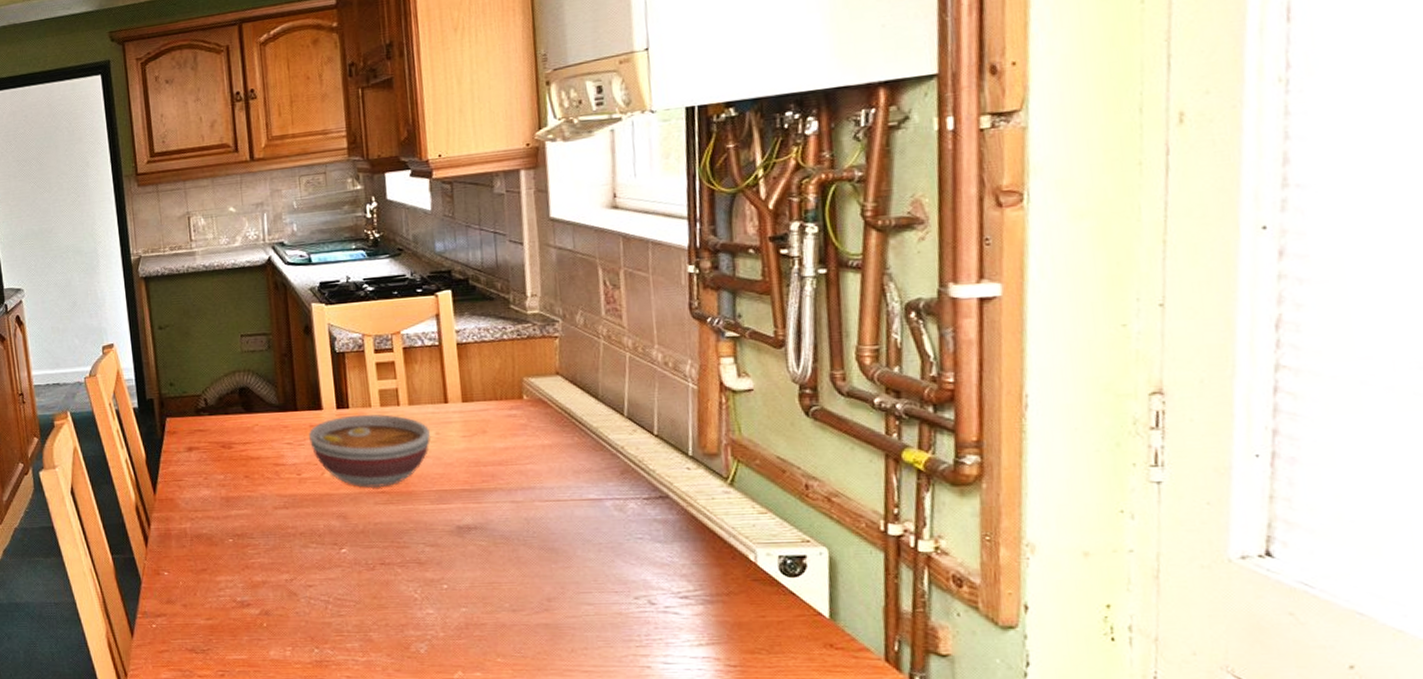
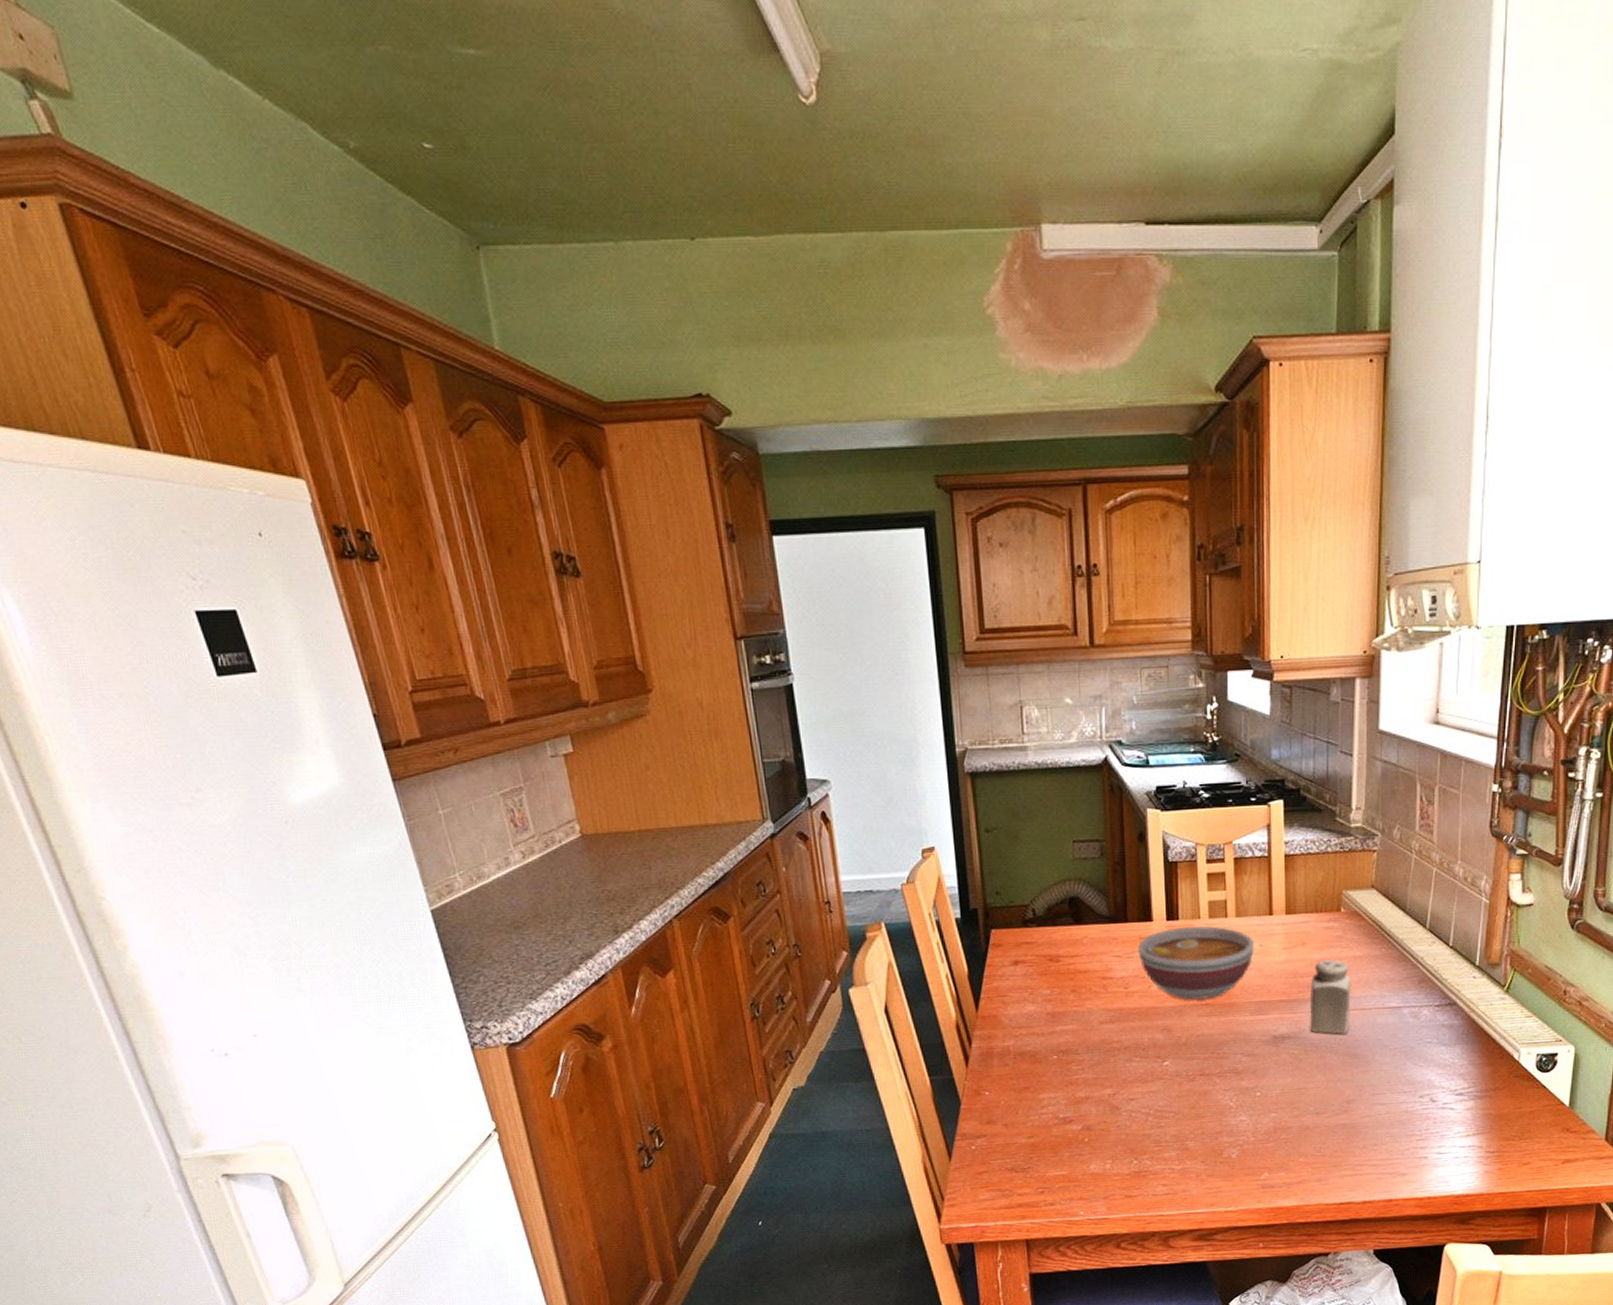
salt shaker: none [495,448,544,527] -> present [1310,959,1352,1034]

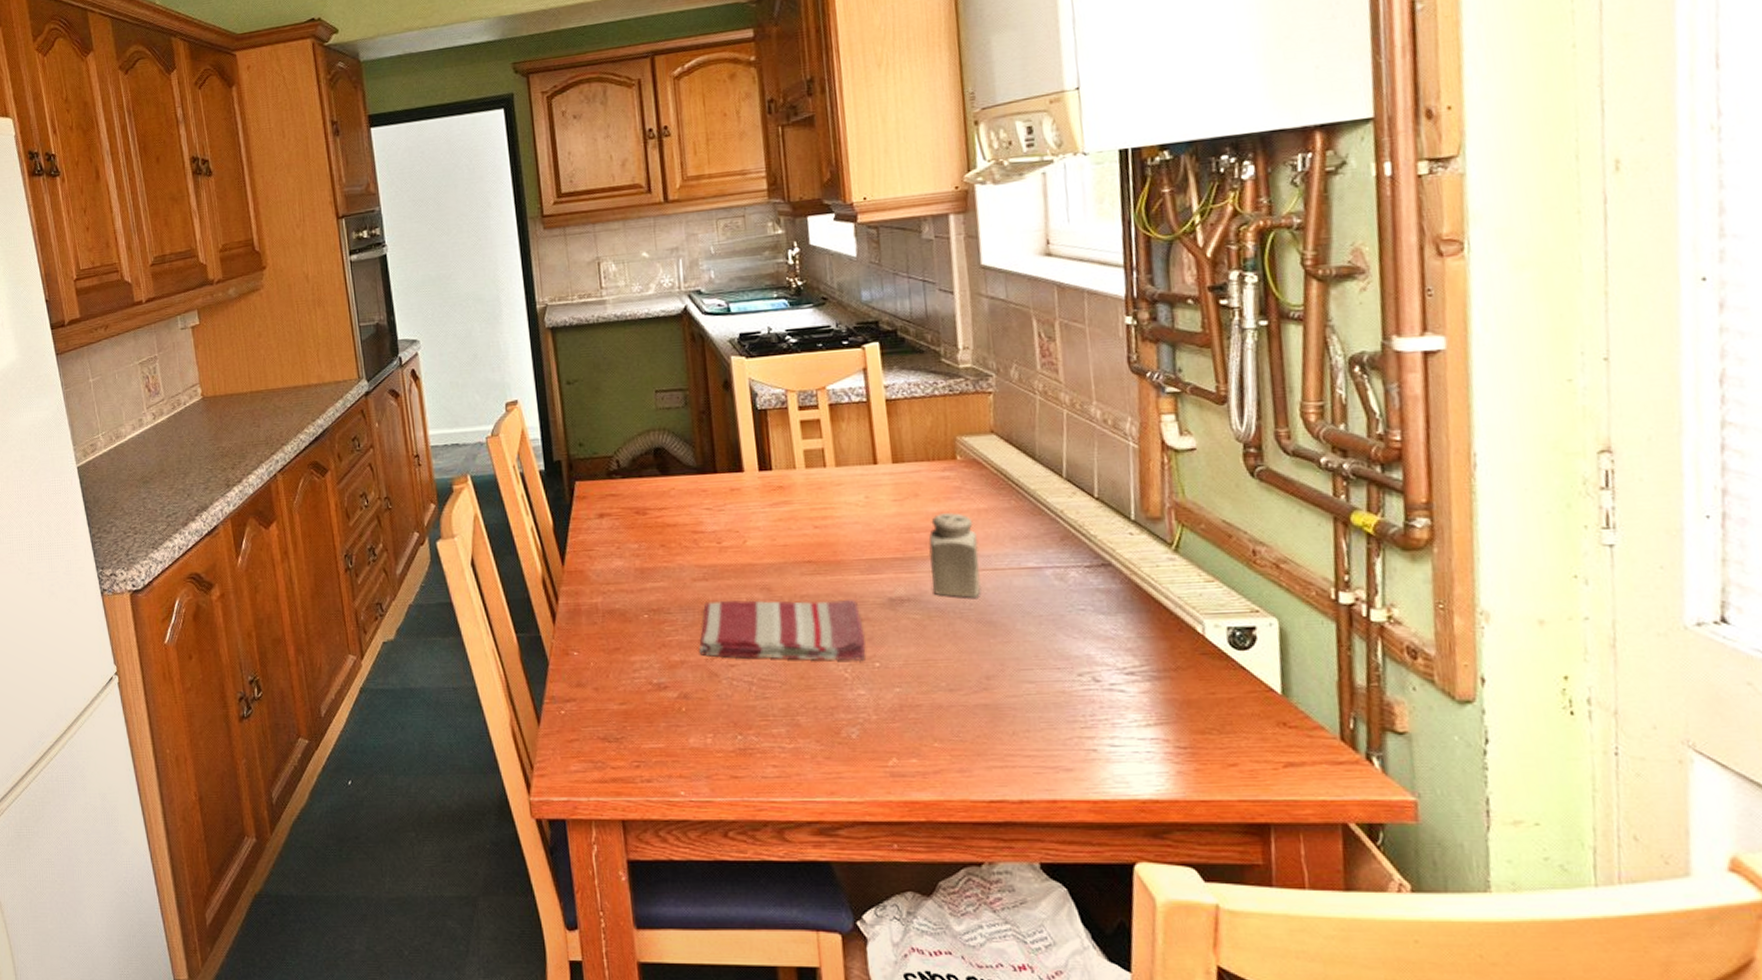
dish towel: none [1103,1038,1250,1093] -> present [699,600,866,661]
bowl: present [1138,926,1254,1001] -> none [729,476,859,557]

